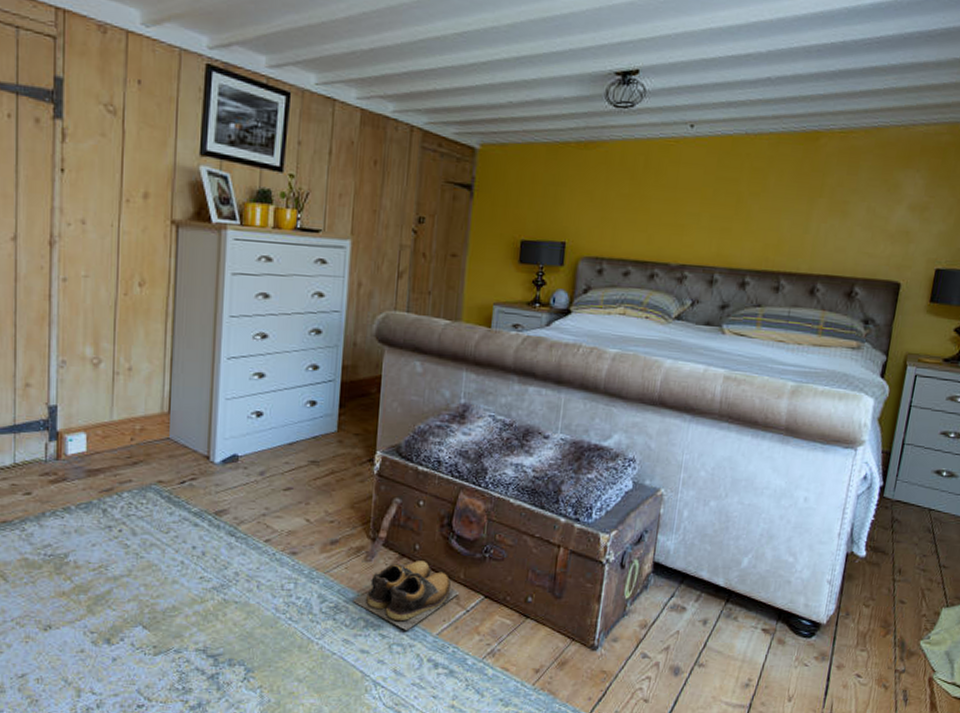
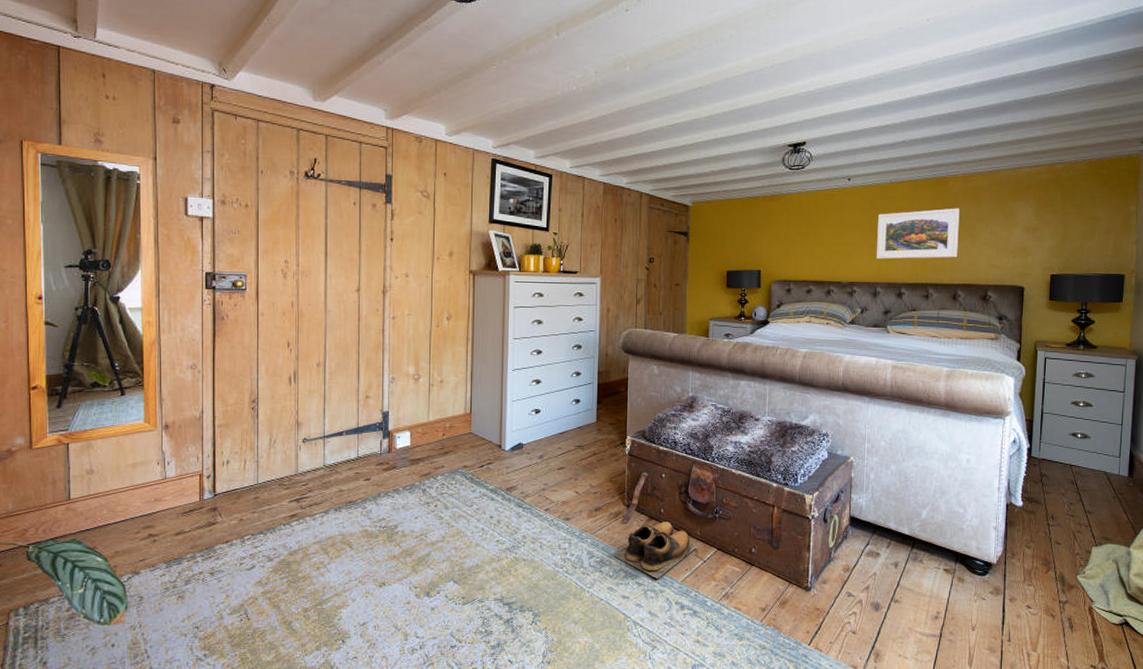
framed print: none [718,173,831,240] -> present [877,208,960,259]

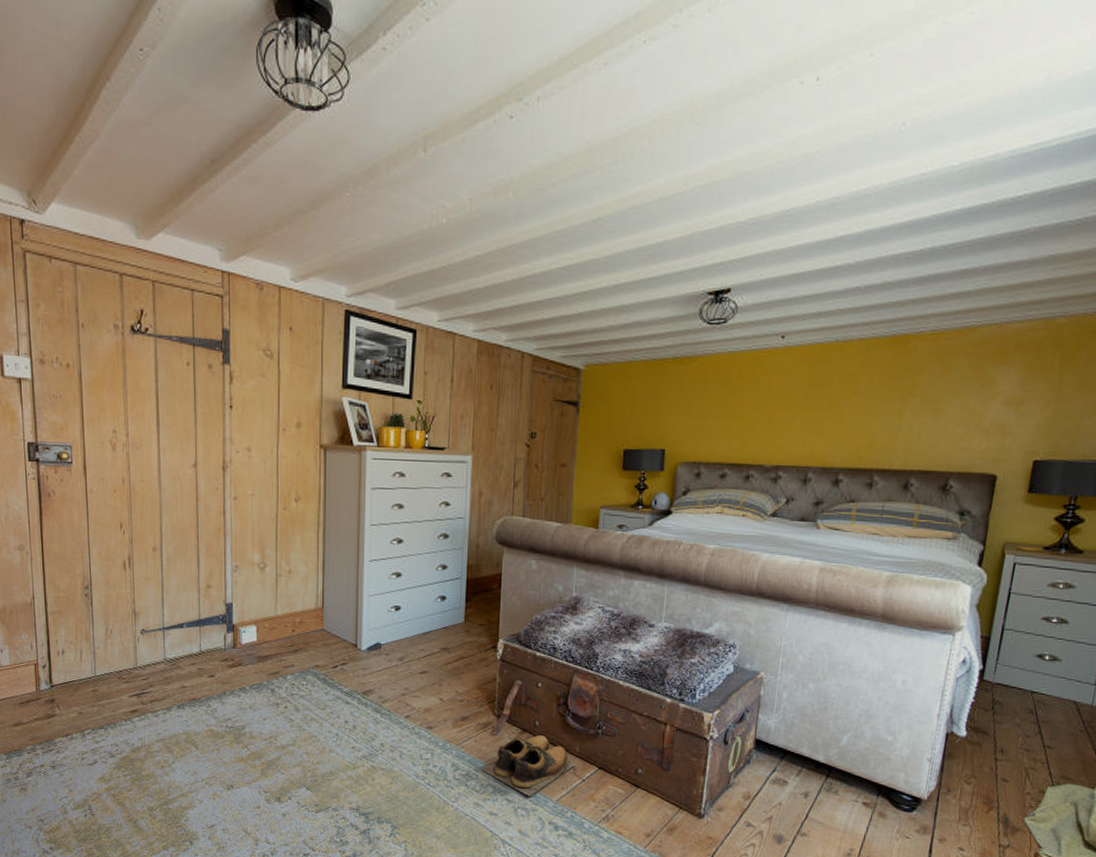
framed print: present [877,208,960,259] -> none [810,374,923,438]

